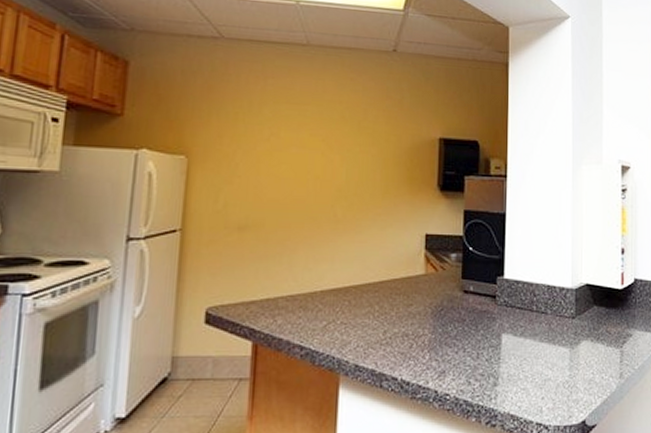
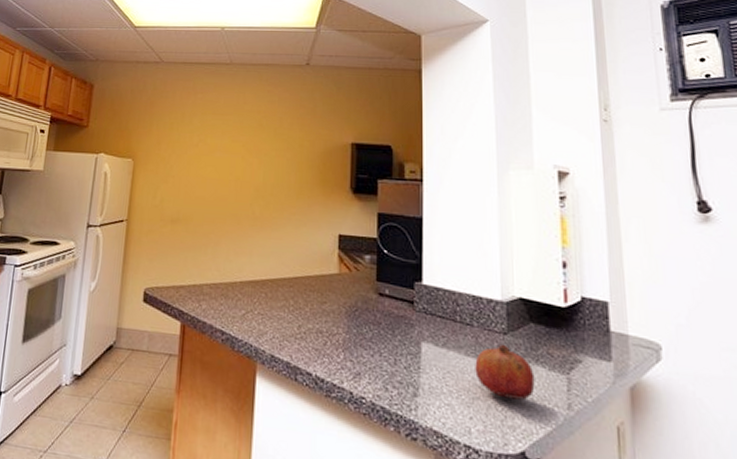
fruit: none [547,327,596,376] -> present [475,344,535,400]

